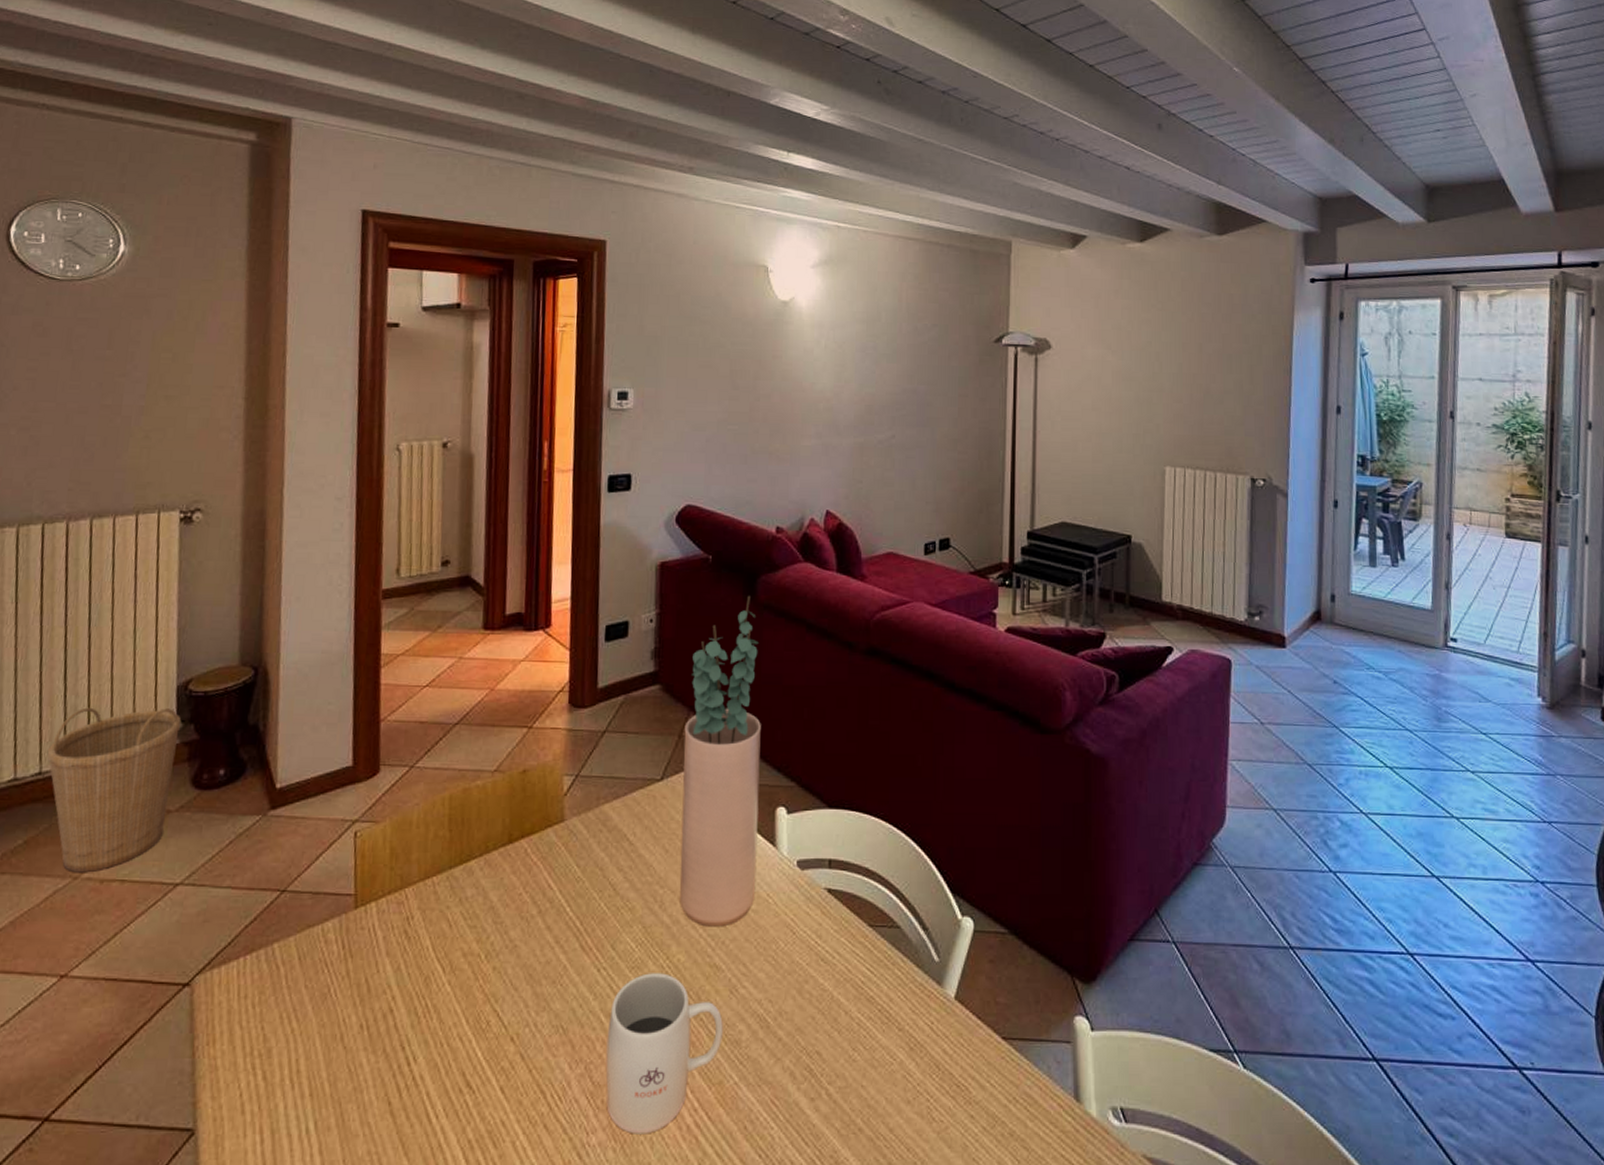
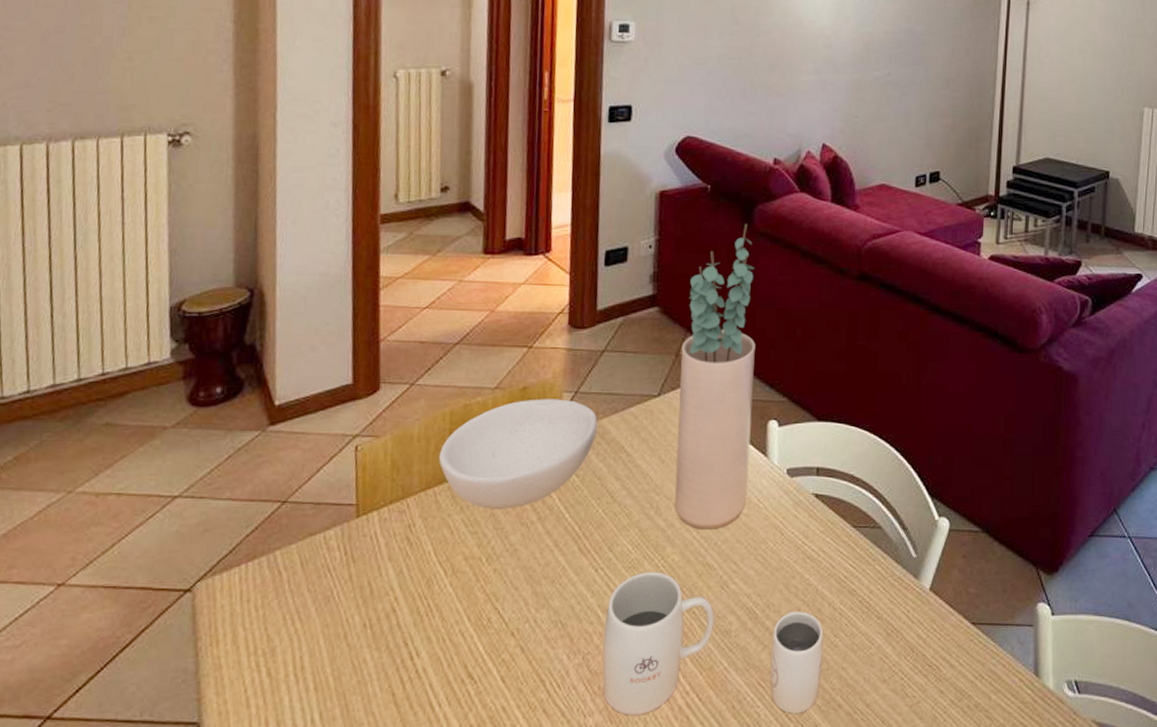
basket: present [47,707,182,873] -> none [35,327,175,487]
bowl: none [437,782,599,901] -> present [438,399,598,509]
mug: none [783,1019,841,1138] -> present [769,610,824,714]

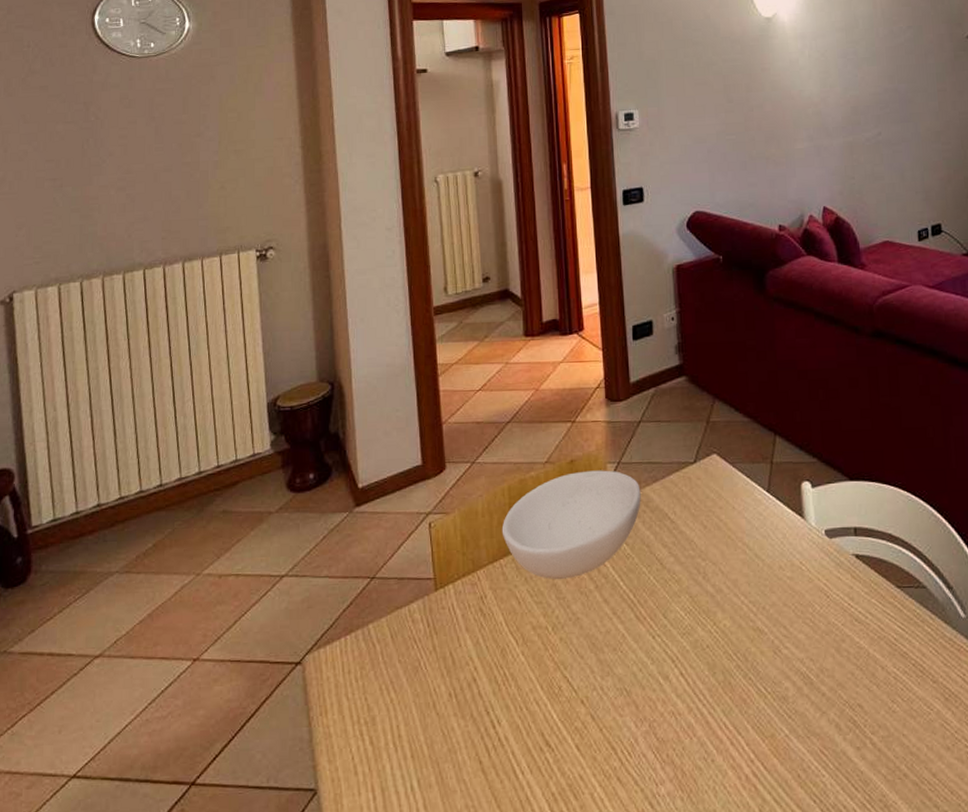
mug: present [602,572,715,716] -> none [666,638,772,785]
vase: present [674,223,755,530] -> none [711,289,790,594]
mug: present [769,610,824,714] -> none [829,675,884,784]

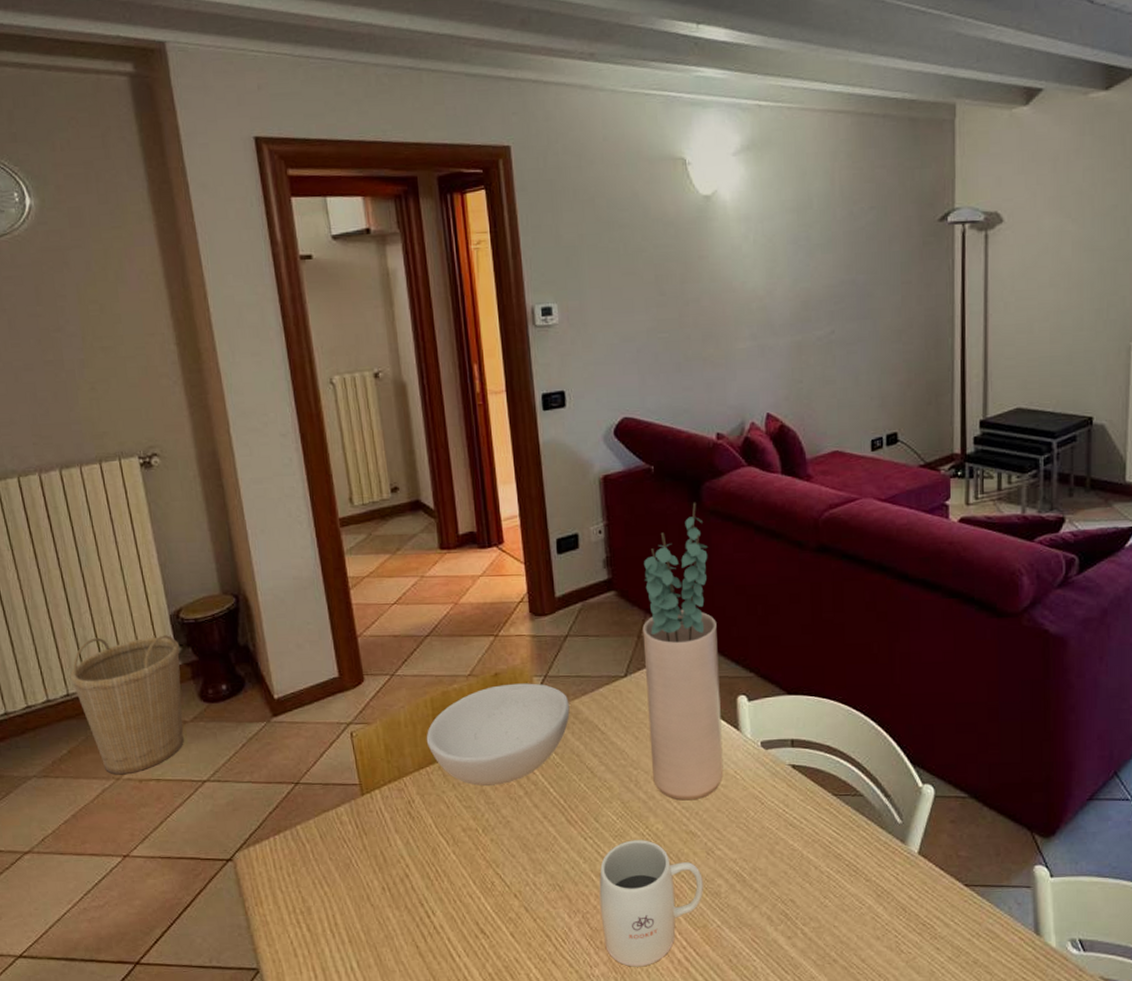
basket: none [165,423,274,570] -> present [69,635,184,775]
mug: none [666,638,772,785] -> present [599,840,704,967]
vase: none [711,289,790,594] -> present [642,502,724,801]

